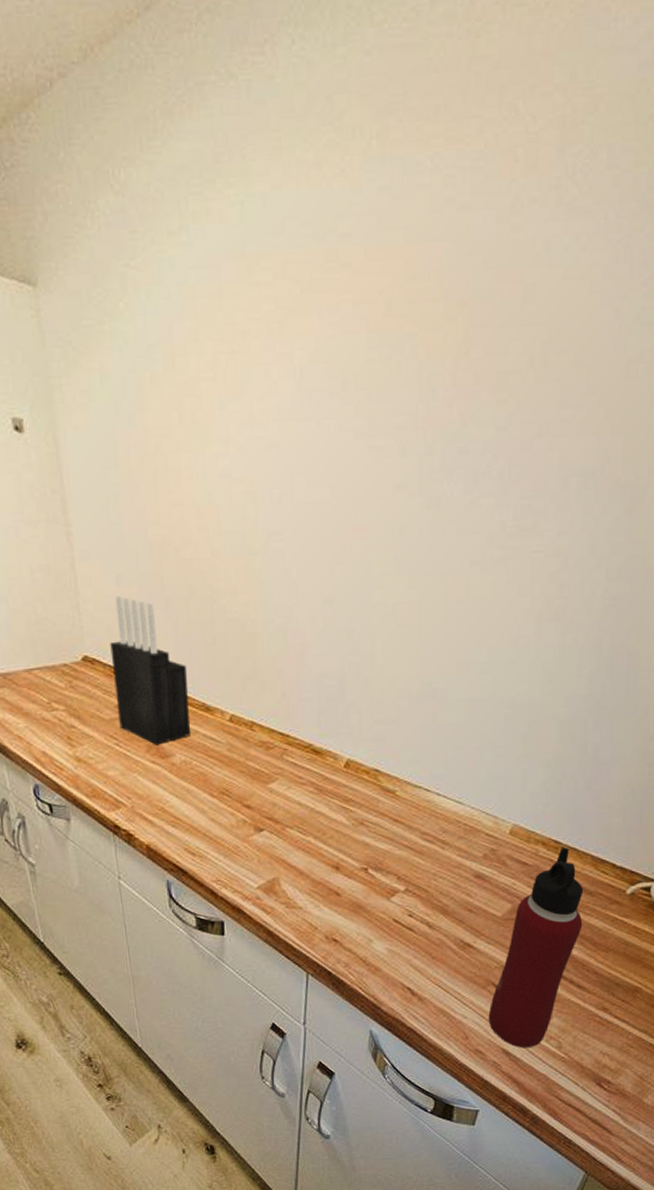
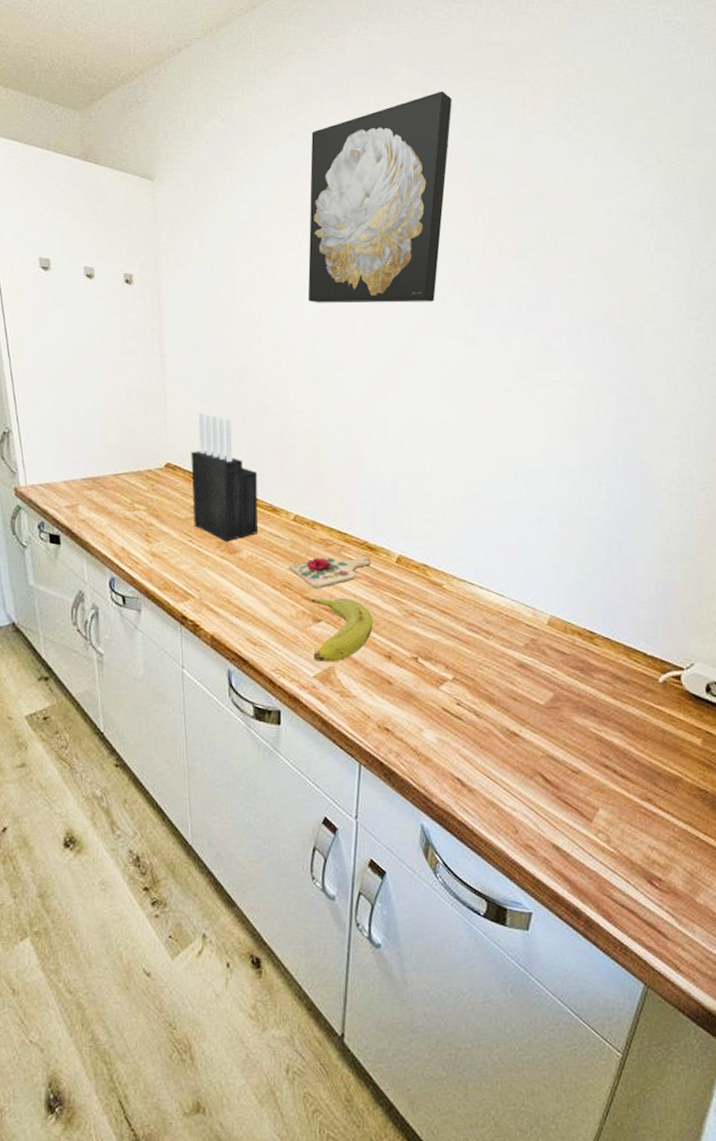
cutting board: none [226,761,317,796] -> present [288,557,372,589]
wall art: none [233,138,418,454] -> present [307,91,452,303]
fruit: none [249,805,320,873] -> present [309,597,373,662]
water bottle: present [488,846,584,1048] -> none [536,636,621,843]

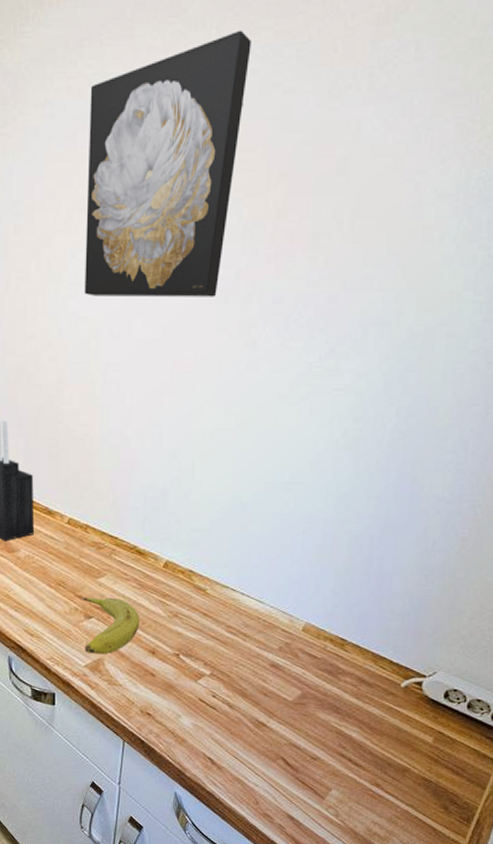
cutting board: present [288,557,372,589] -> none [62,559,140,588]

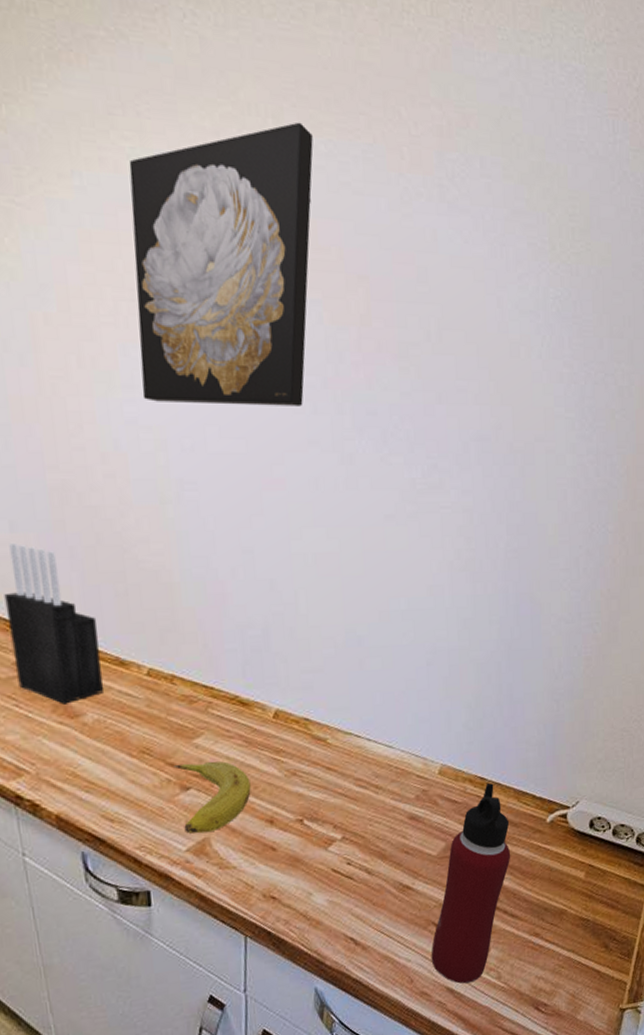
water bottle: none [276,643,364,815] -> present [431,782,511,984]

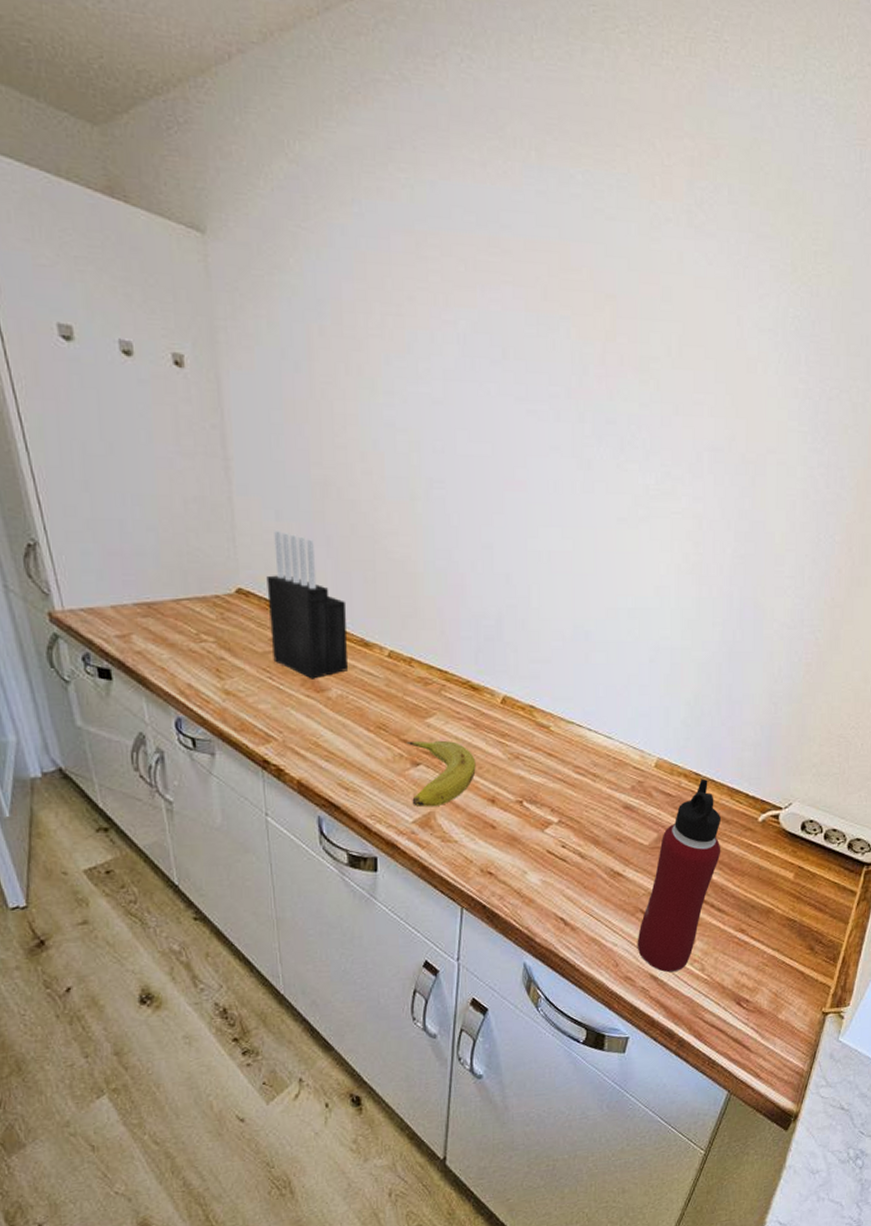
wall art: present [128,122,314,406] -> none [401,154,571,414]

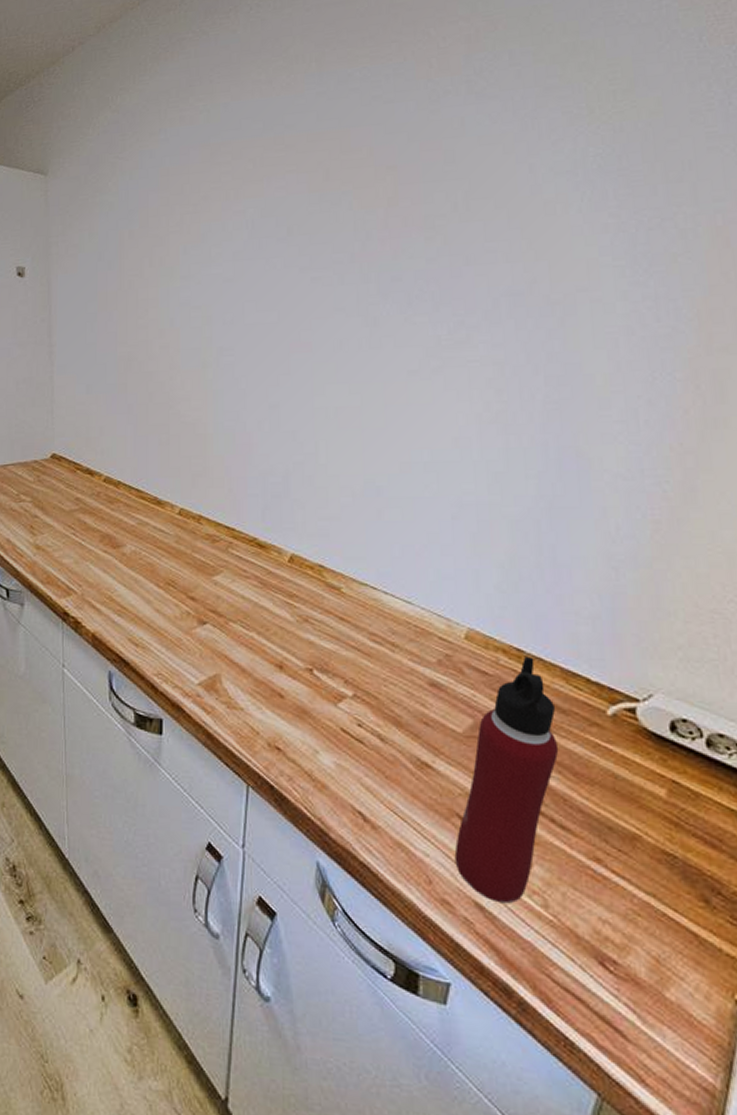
knife block: present [266,529,347,679] -> none [76,401,143,536]
fruit: present [406,740,476,807] -> none [194,598,263,669]

